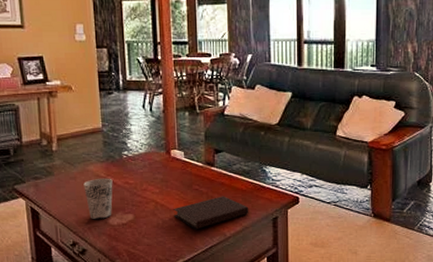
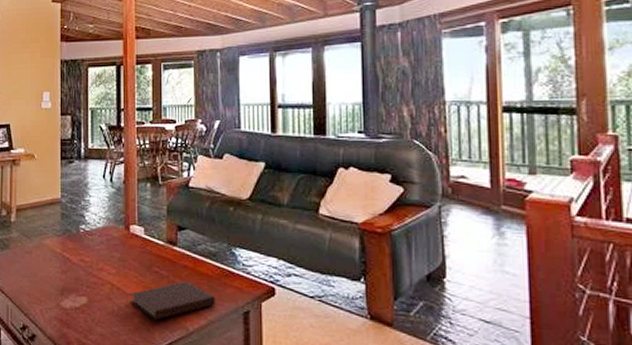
cup: present [83,178,113,220] -> none [38,253,68,302]

